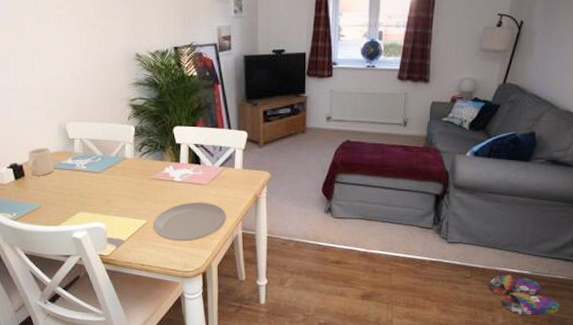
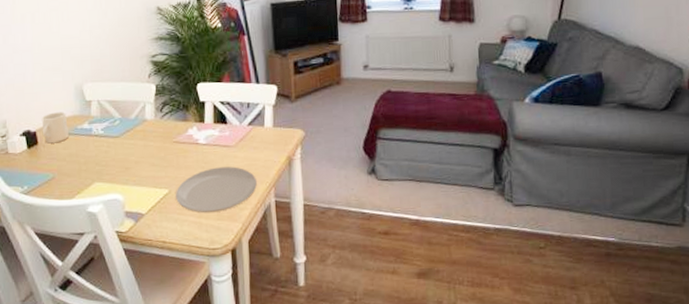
slippers: present [489,275,559,315] -> none [568,243,658,294]

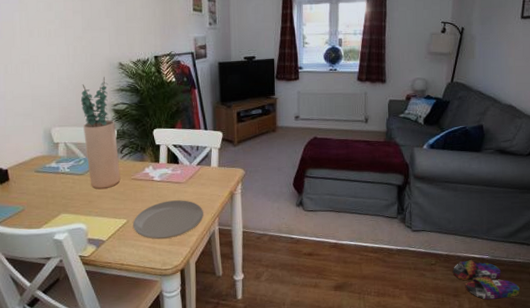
cup: present [41,112,70,144] -> none [12,152,39,180]
vase: none [114,24,161,154] -> present [80,77,121,189]
slippers: none [568,243,658,294] -> present [453,260,520,300]

